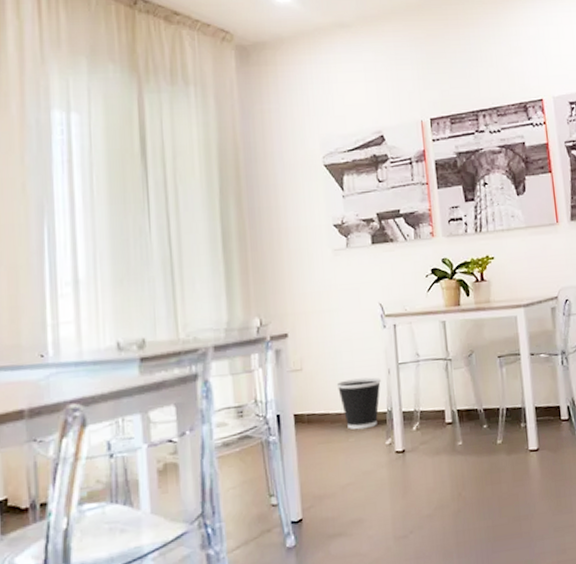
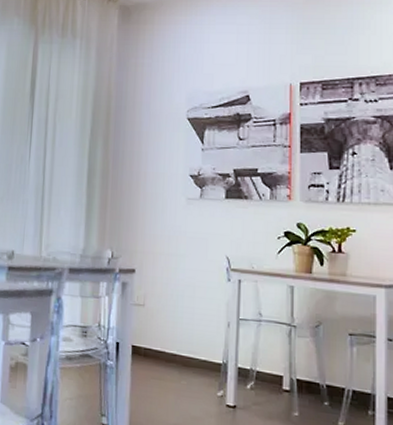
wastebasket: present [336,377,381,430] -> none [175,324,219,376]

